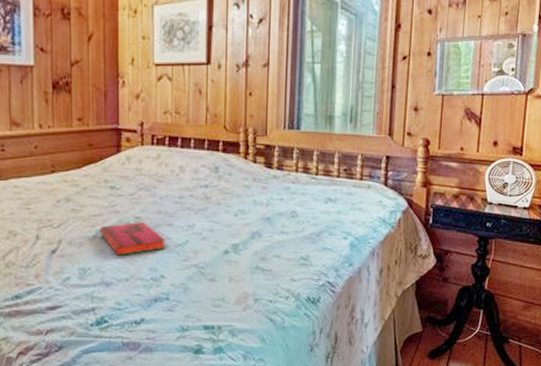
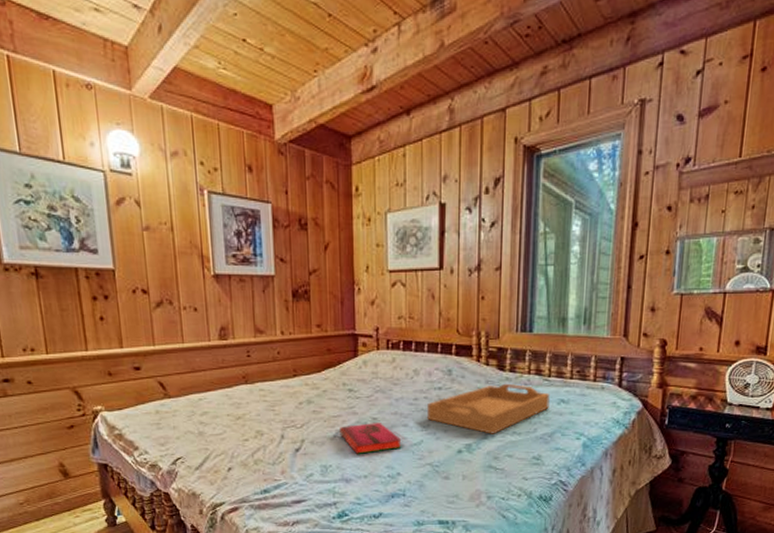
serving tray: none [192,181,317,234] -> present [426,383,550,434]

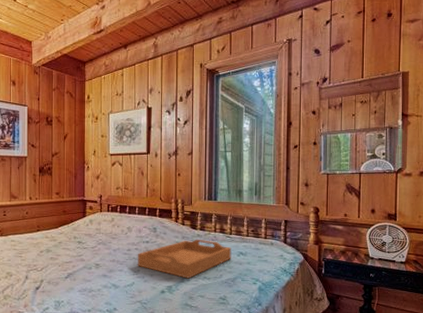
hardback book: present [340,423,402,454] -> none [71,268,118,292]

